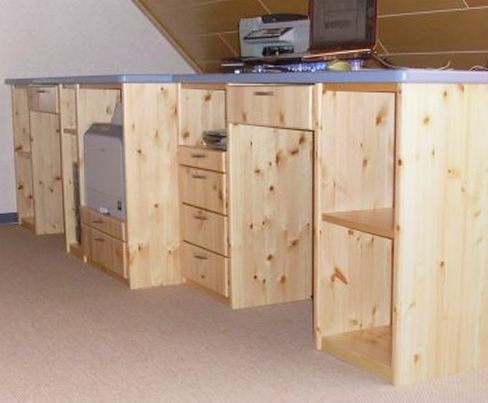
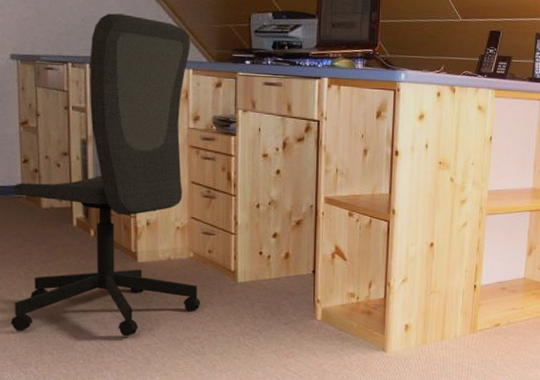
office chair: none [9,30,195,368] -> present [10,13,201,337]

